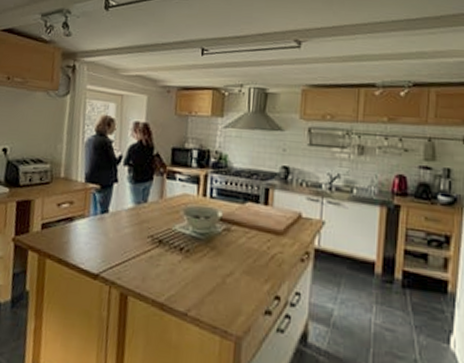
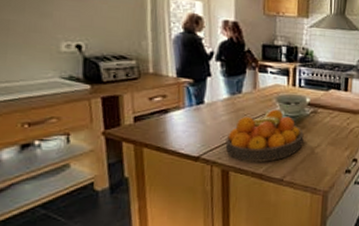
fruit bowl: none [126,223,214,289] -> present [225,109,304,162]

